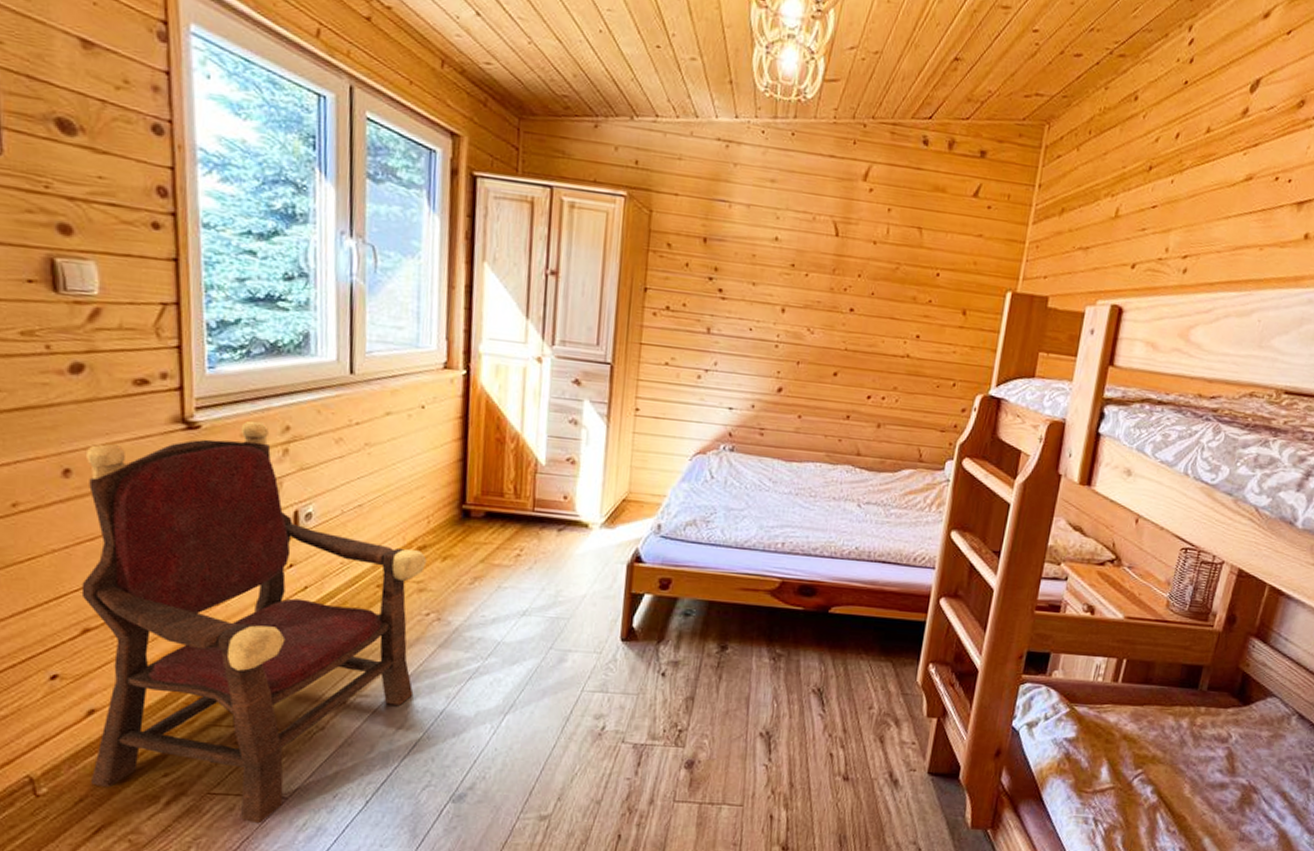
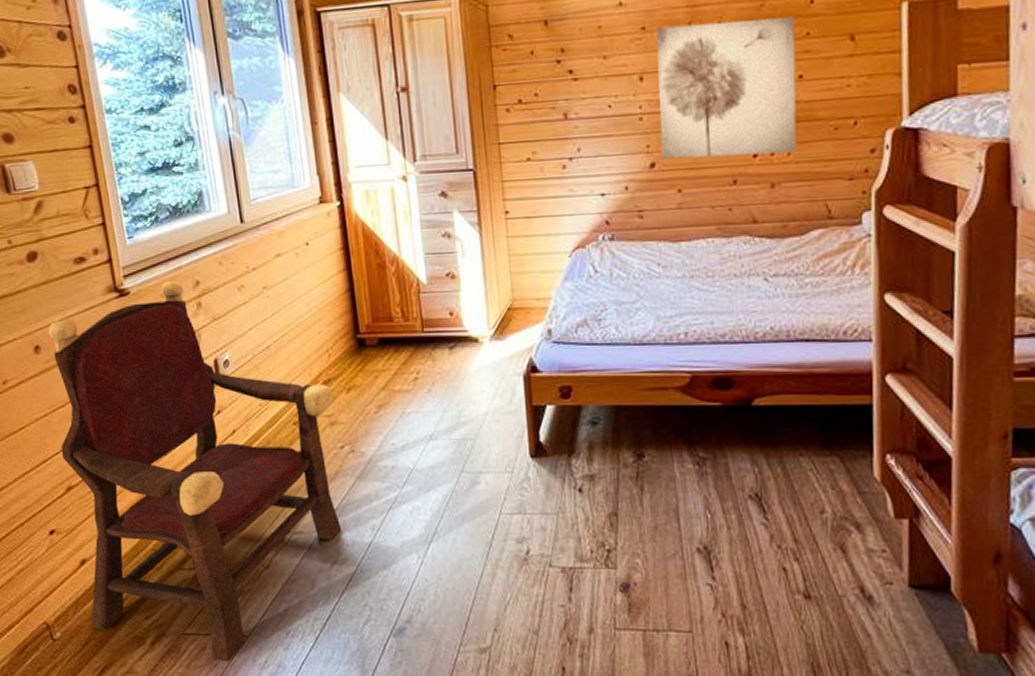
wall art: none [789,267,922,401] -> present [655,16,797,160]

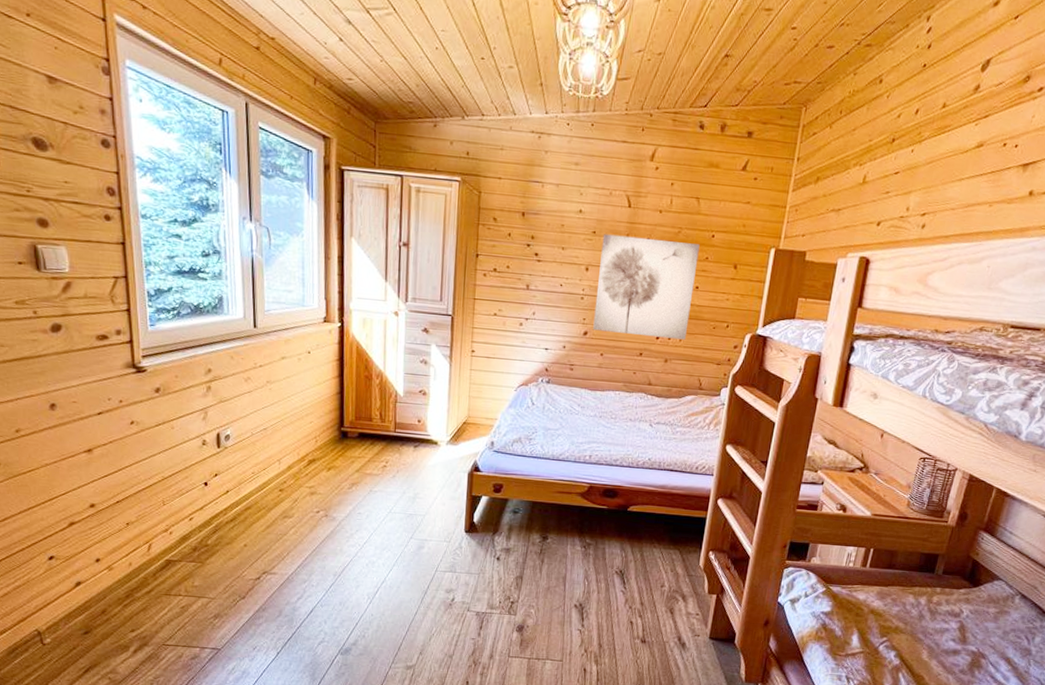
armchair: present [48,280,342,662] -> none [65,365,316,668]

